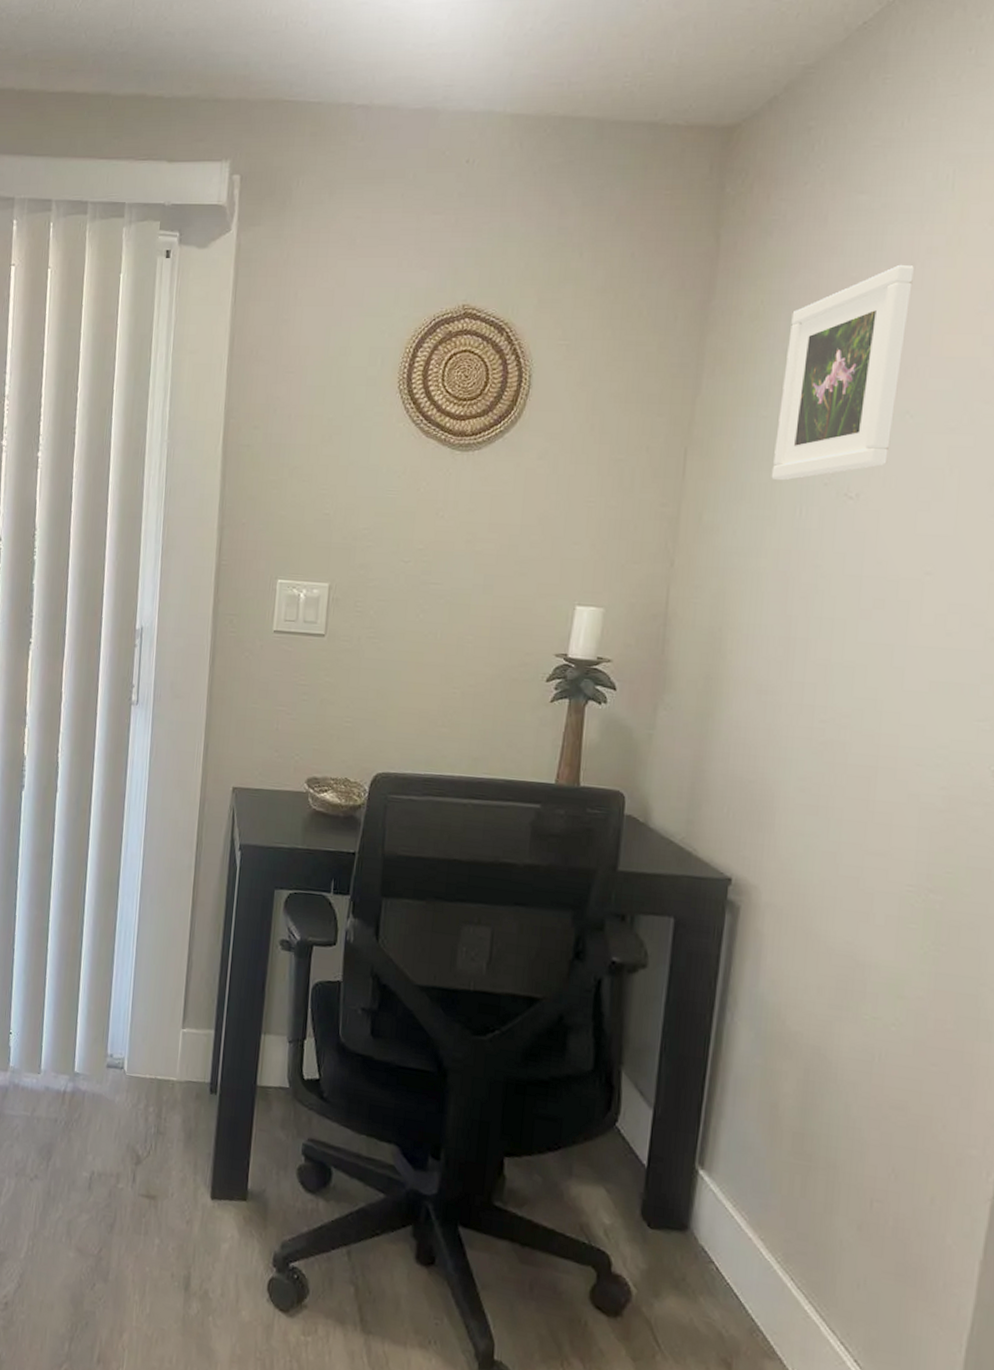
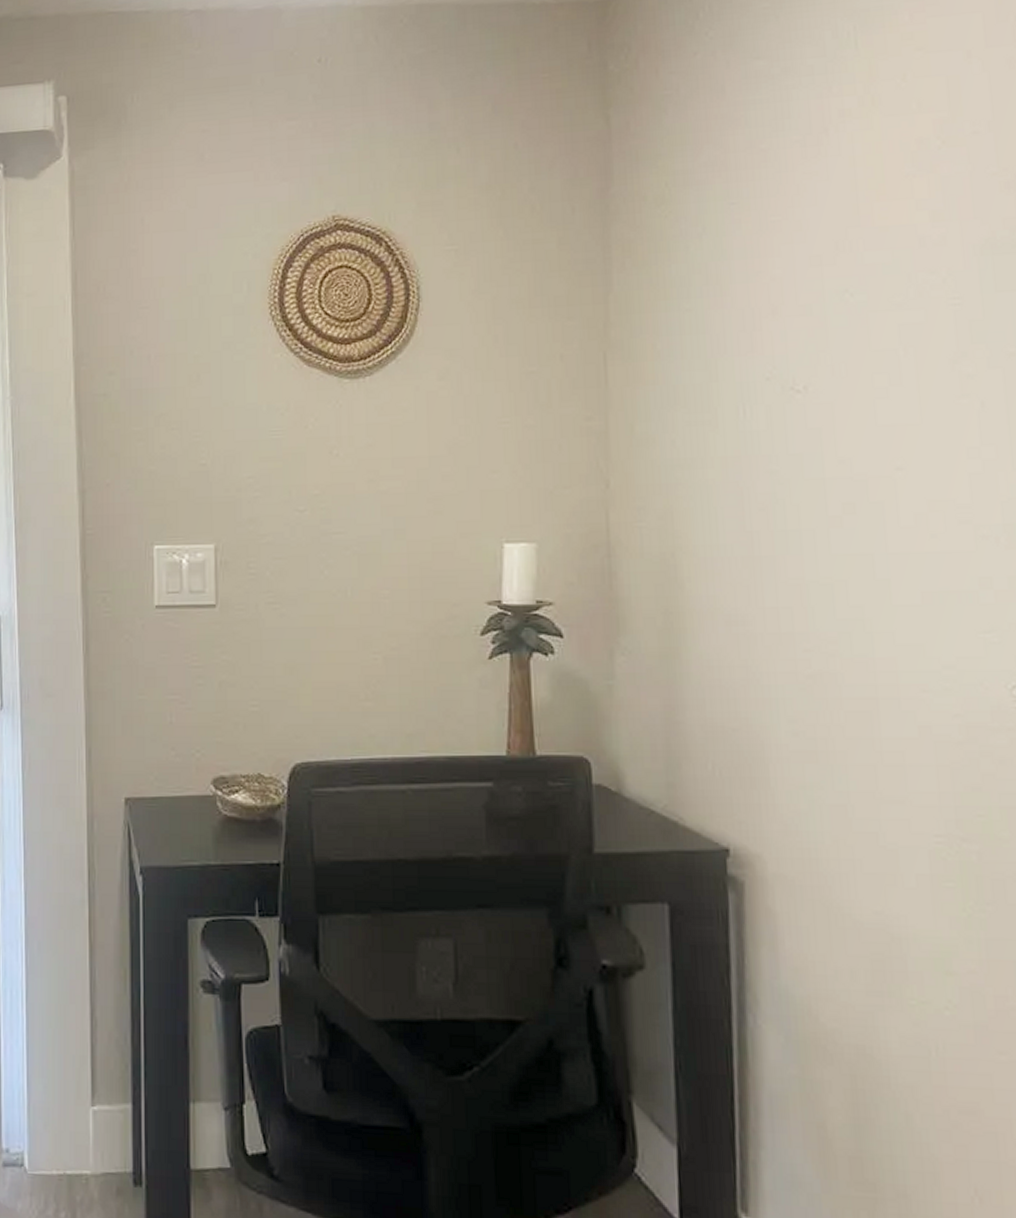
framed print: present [771,264,916,481] -> none [701,130,833,379]

